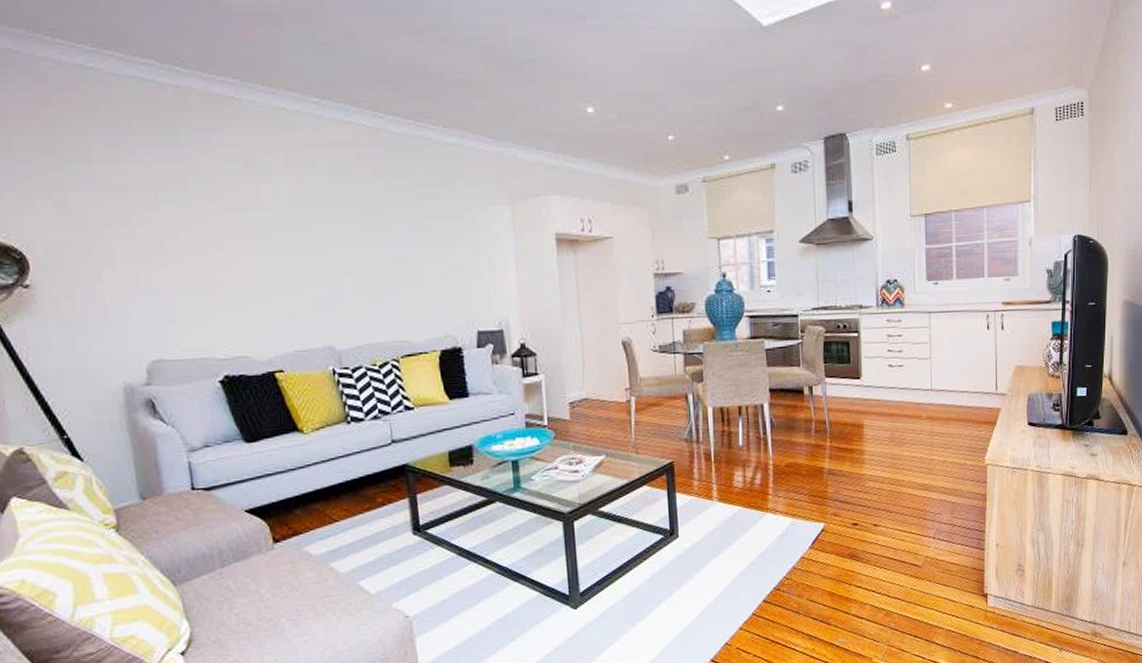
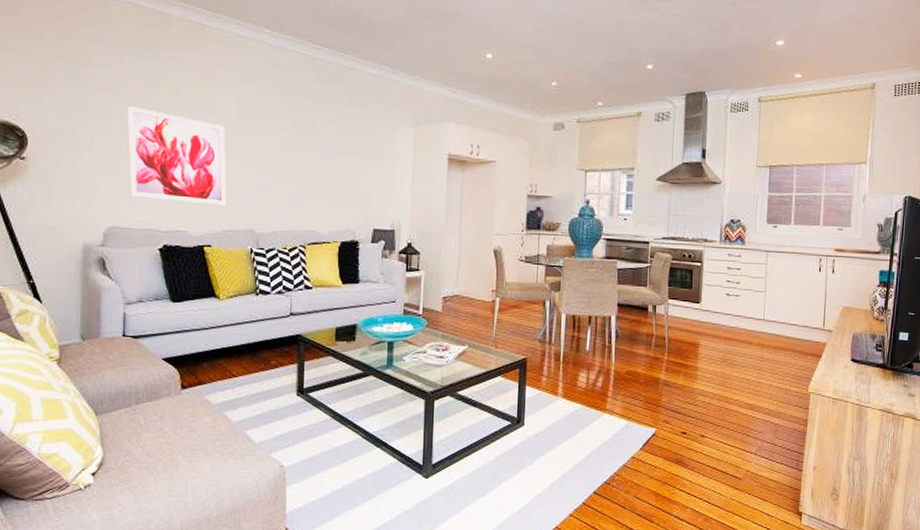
wall art: none [151,209,294,321] -> present [127,106,226,206]

